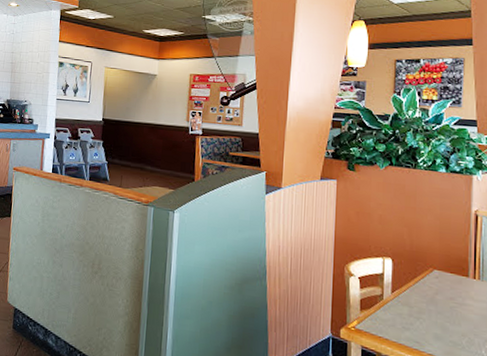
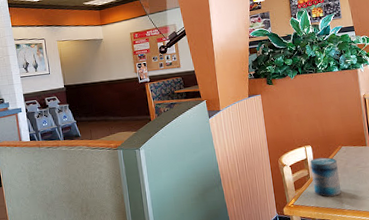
beverage can: none [386,276,423,332] -> present [310,157,341,197]

